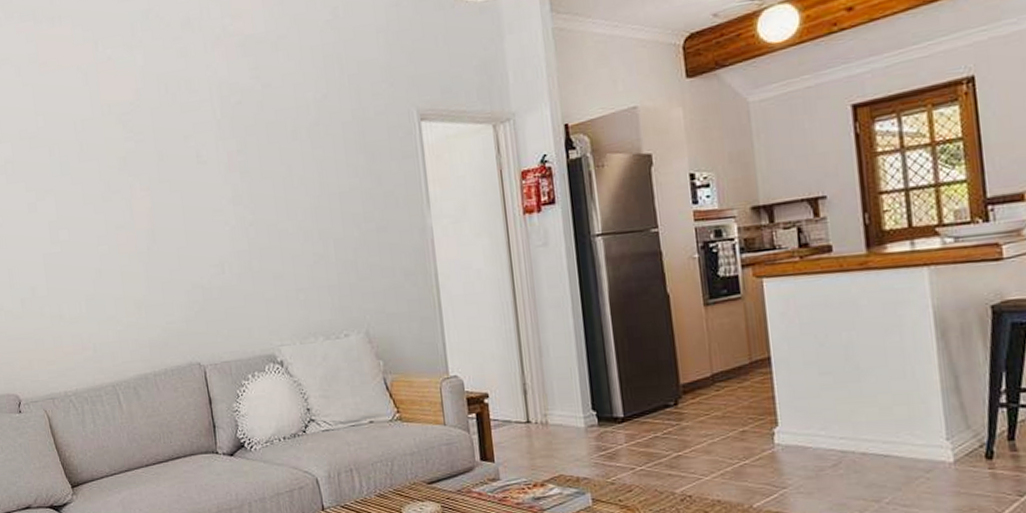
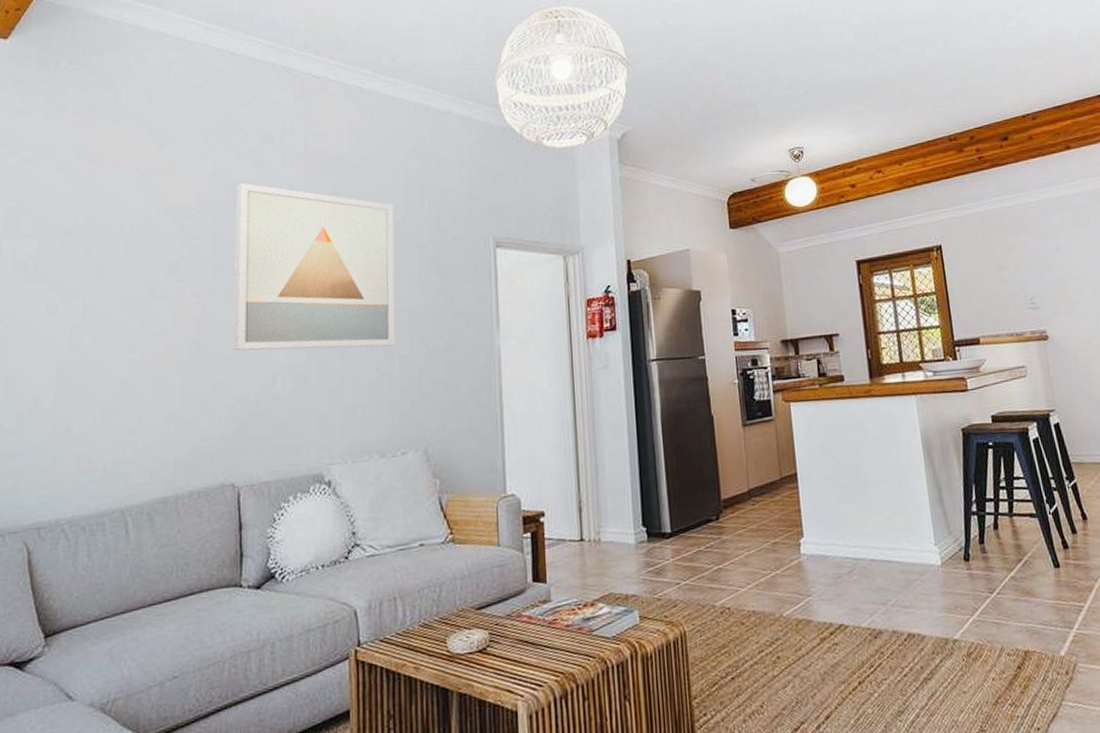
wall art: none [166,73,329,240] -> present [233,183,395,351]

